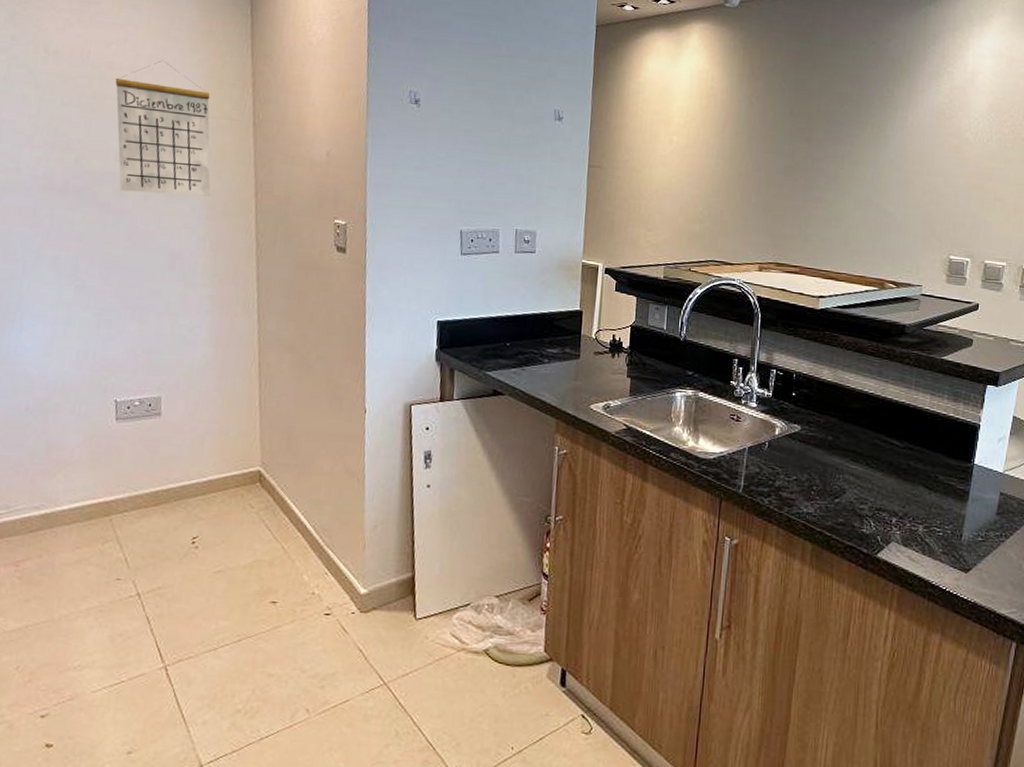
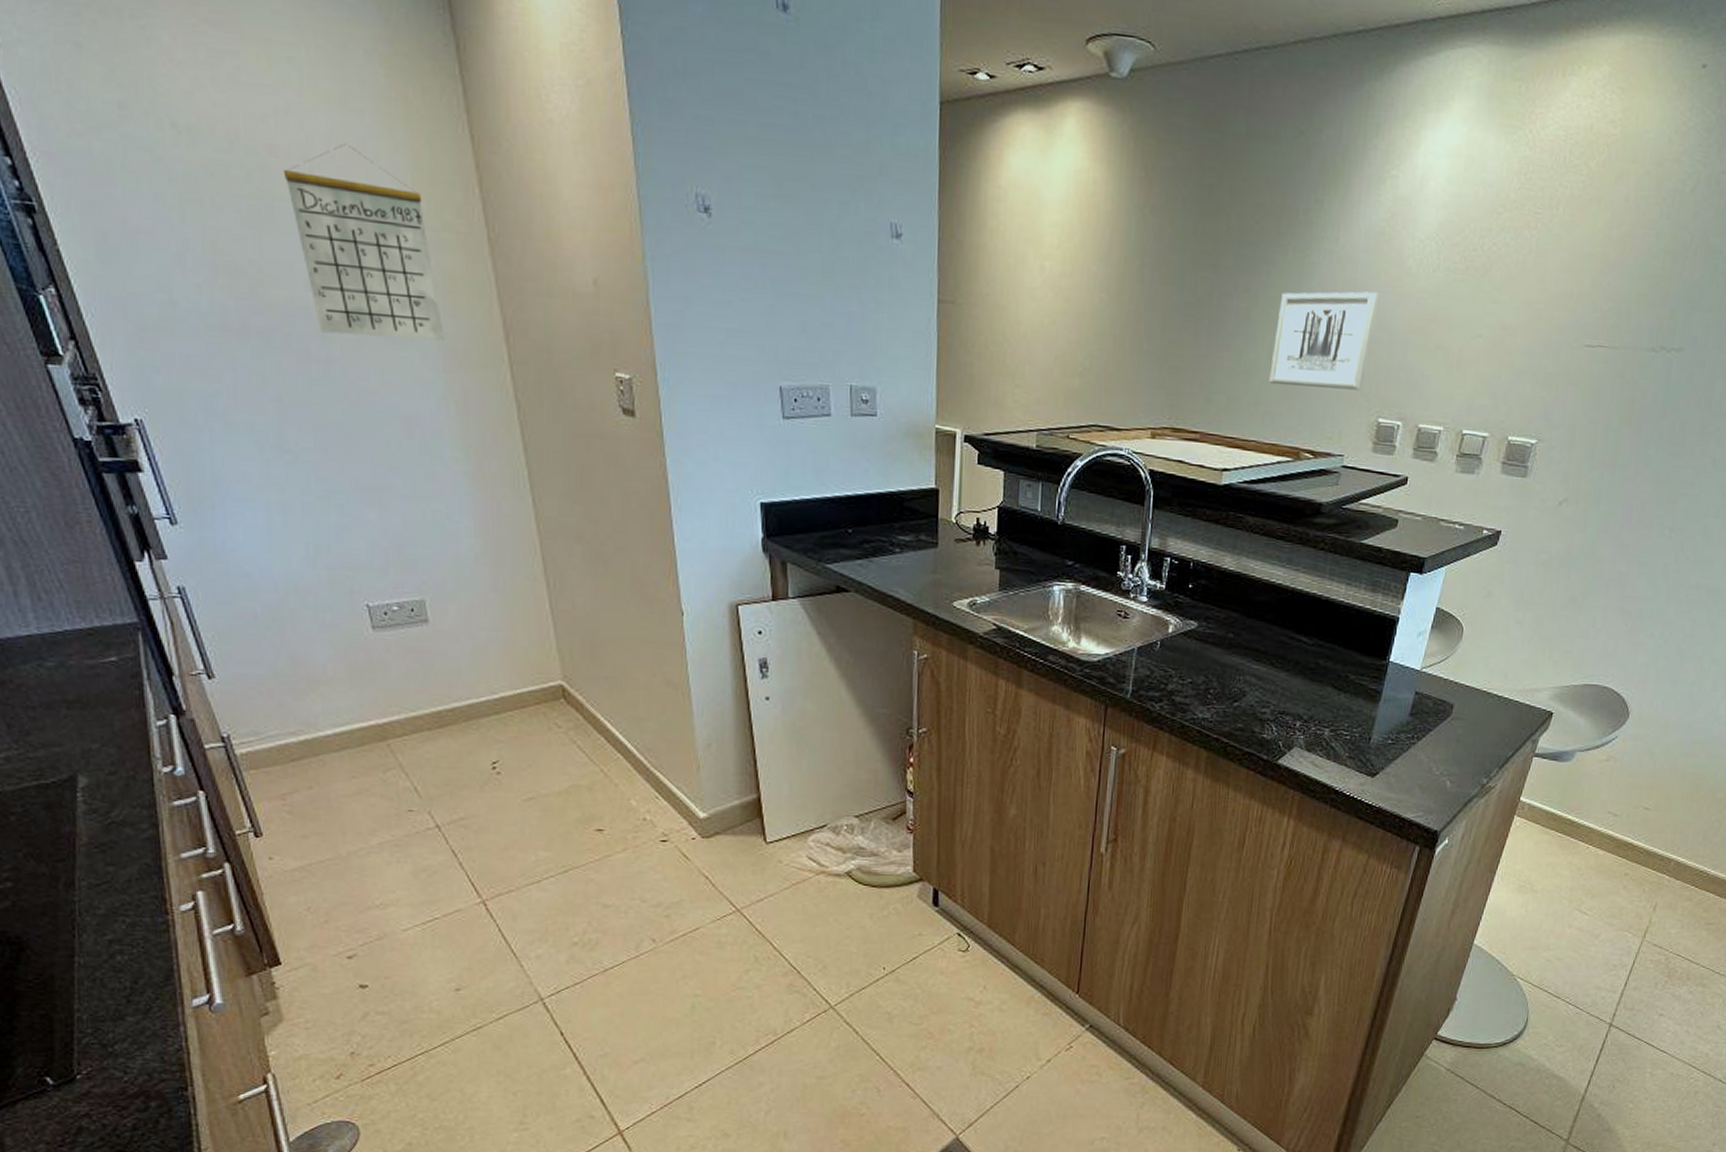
wall art: none [856,157,943,233] -> present [1269,291,1379,390]

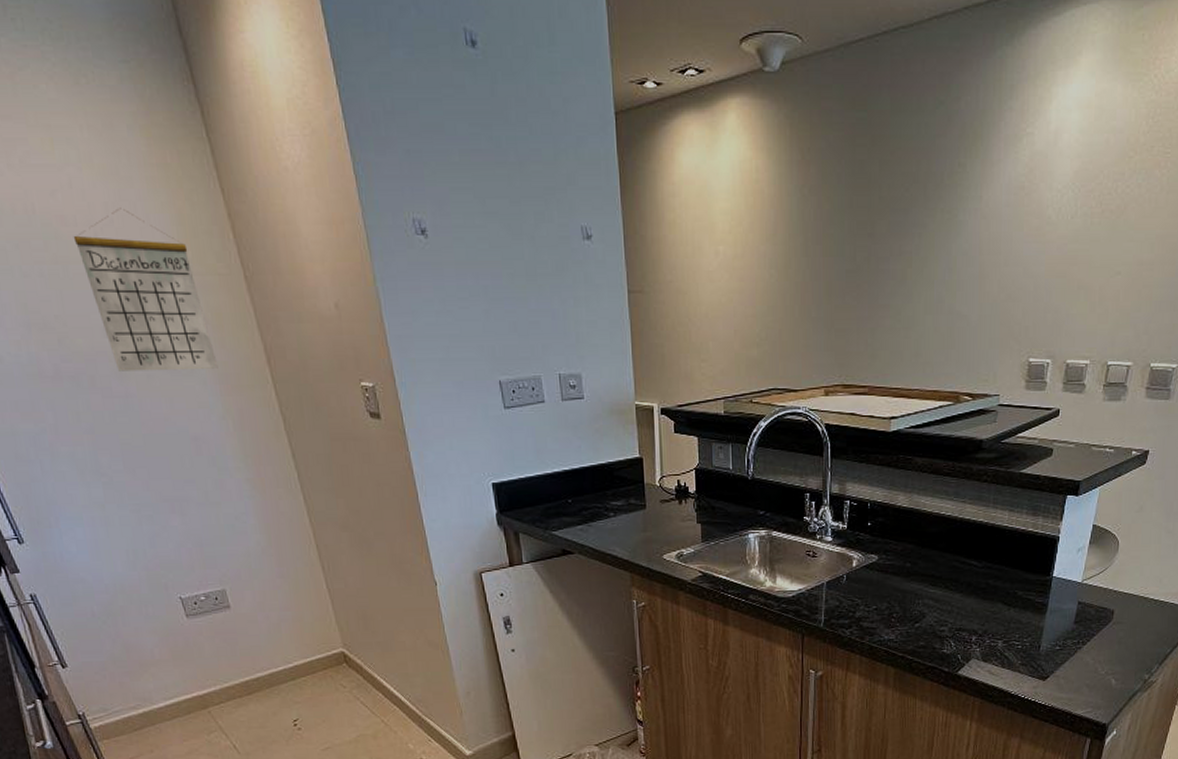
wall art: present [1269,291,1379,390] -> none [927,243,1022,337]

